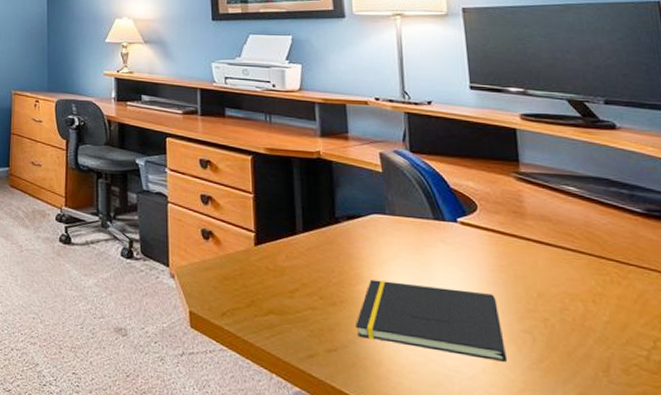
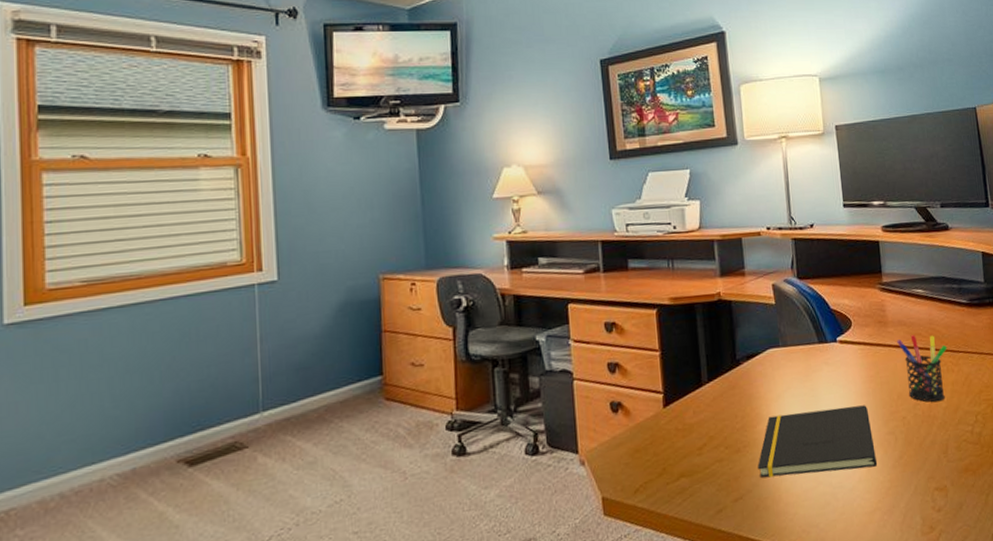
pen holder: none [538,233,612,314] -> present [897,335,948,402]

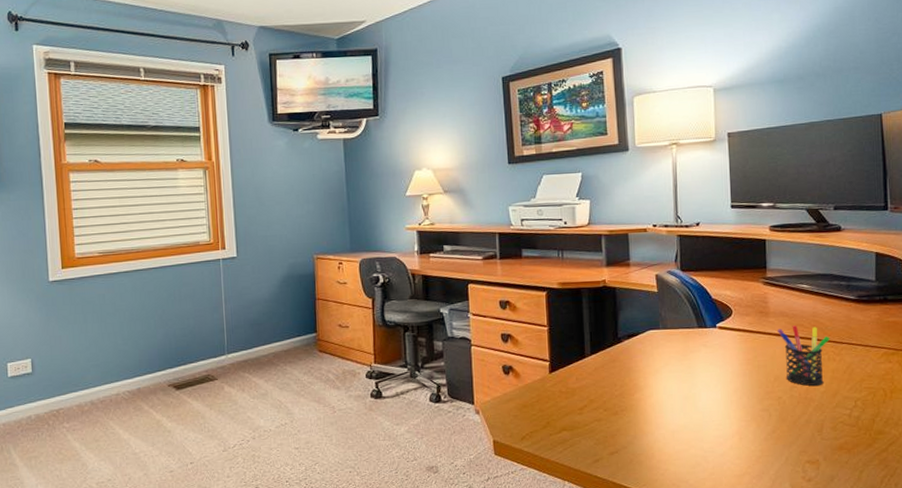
notepad: present [758,405,878,478] -> none [633,384,750,438]

